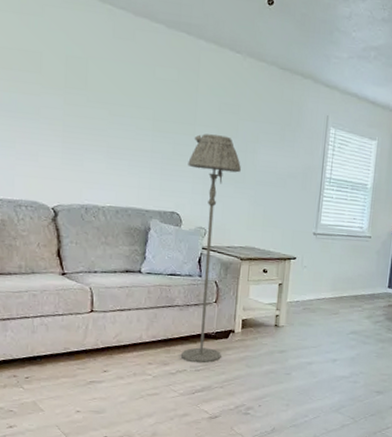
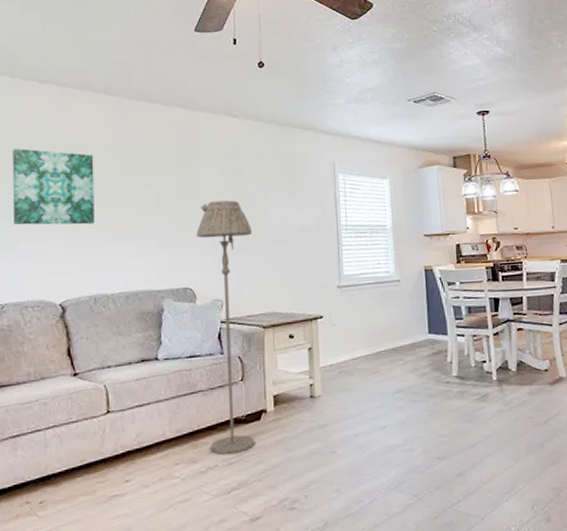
wall art: none [9,46,94,137] -> present [12,149,95,225]

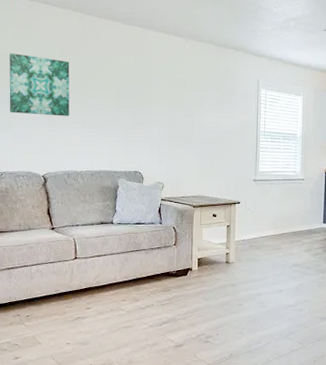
floor lamp: present [196,200,255,456] -> none [146,105,189,298]

